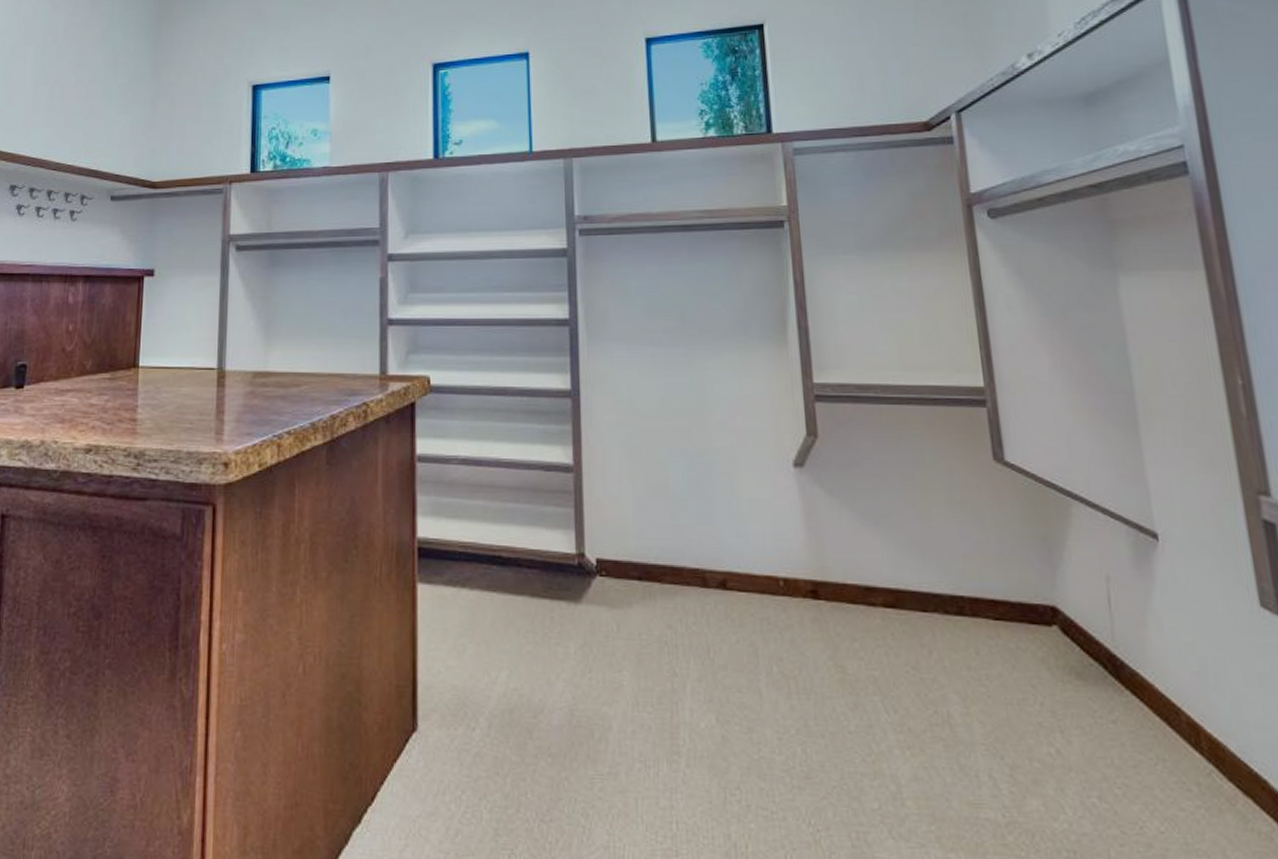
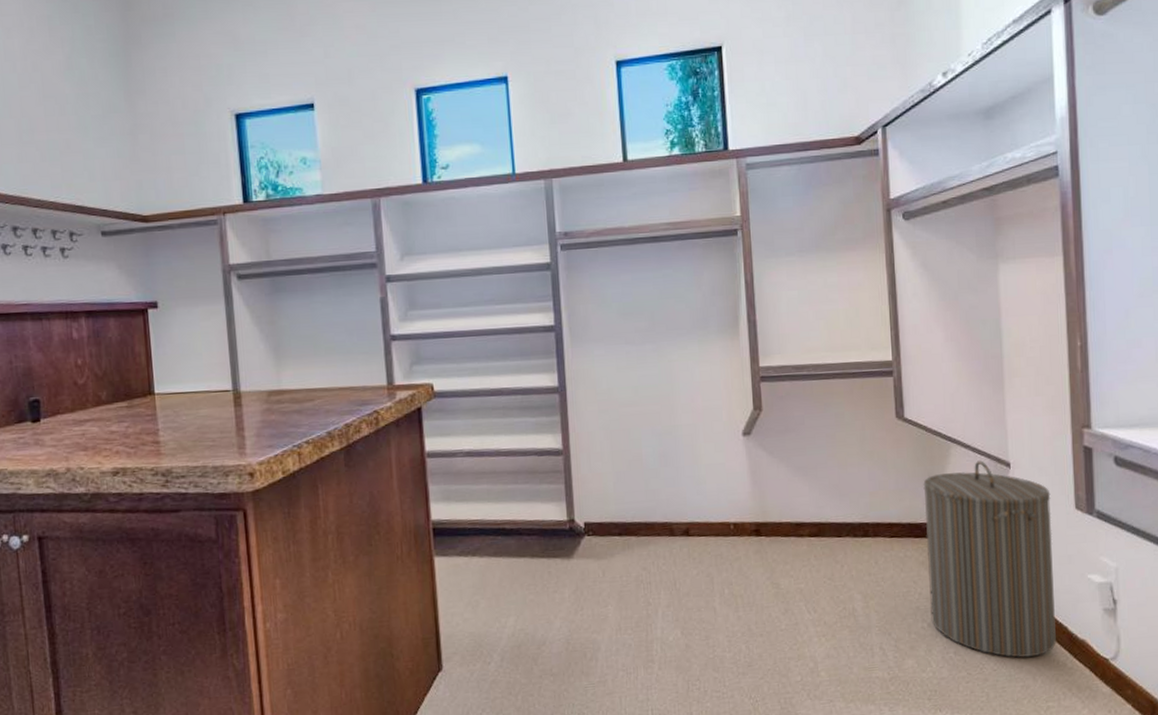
laundry hamper: none [1036,527,1253,821] -> present [923,460,1056,658]

